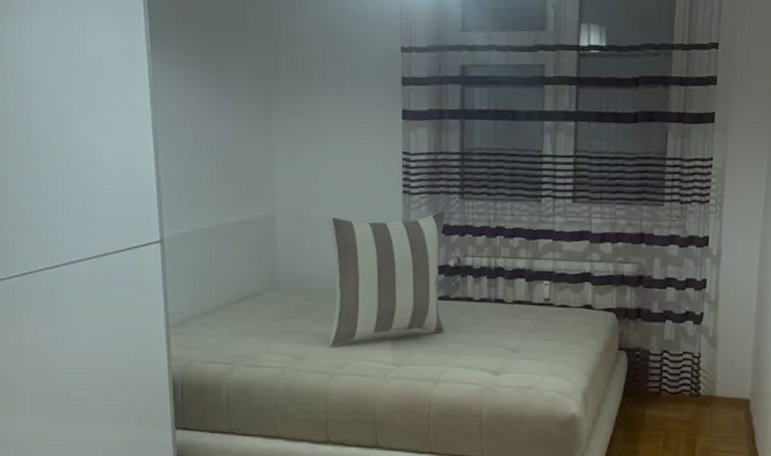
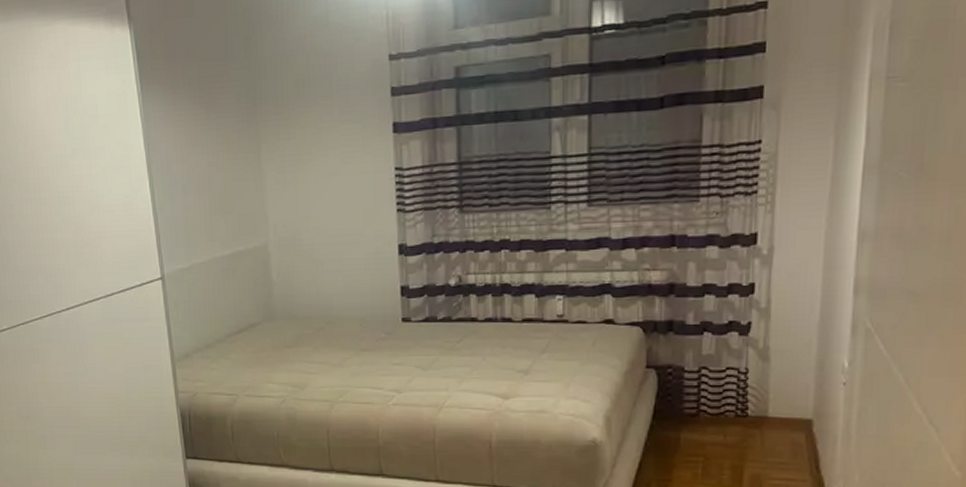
pillow: present [327,211,446,346] -> none [320,227,448,374]

